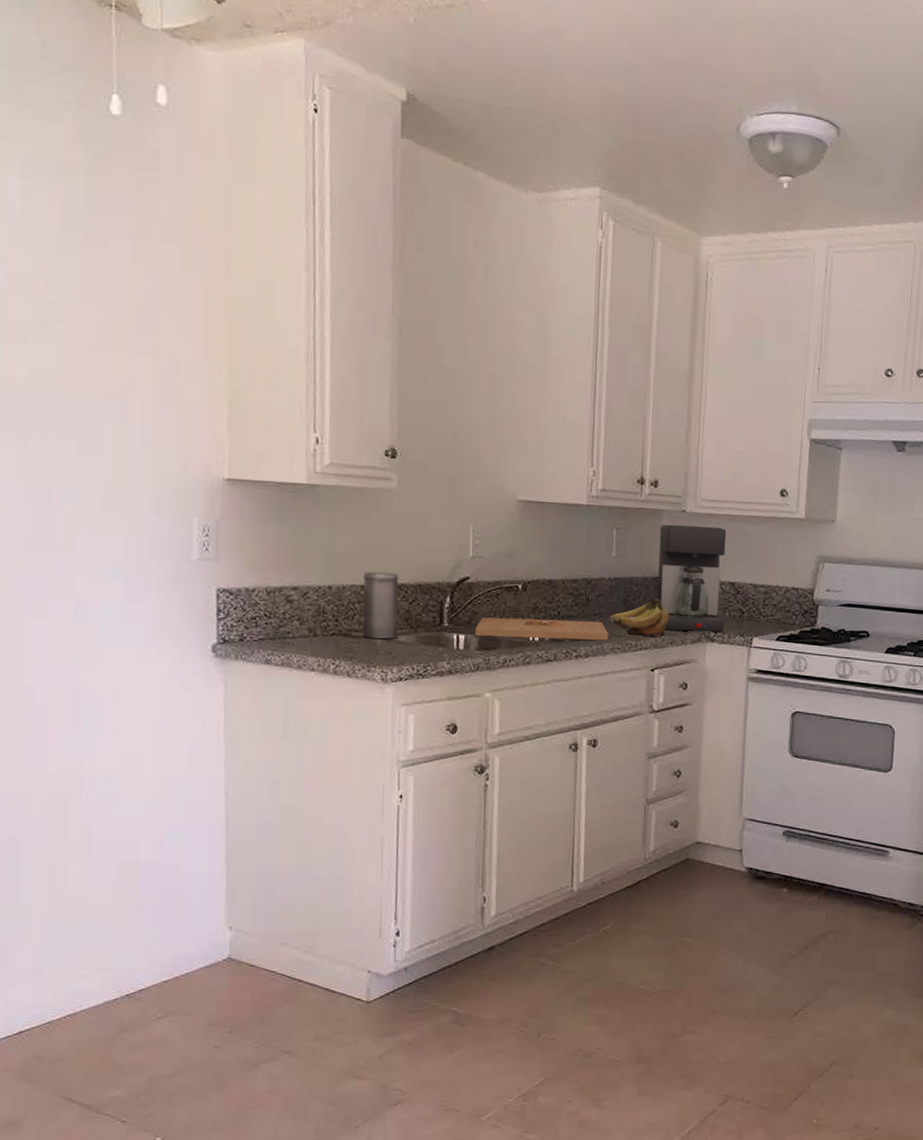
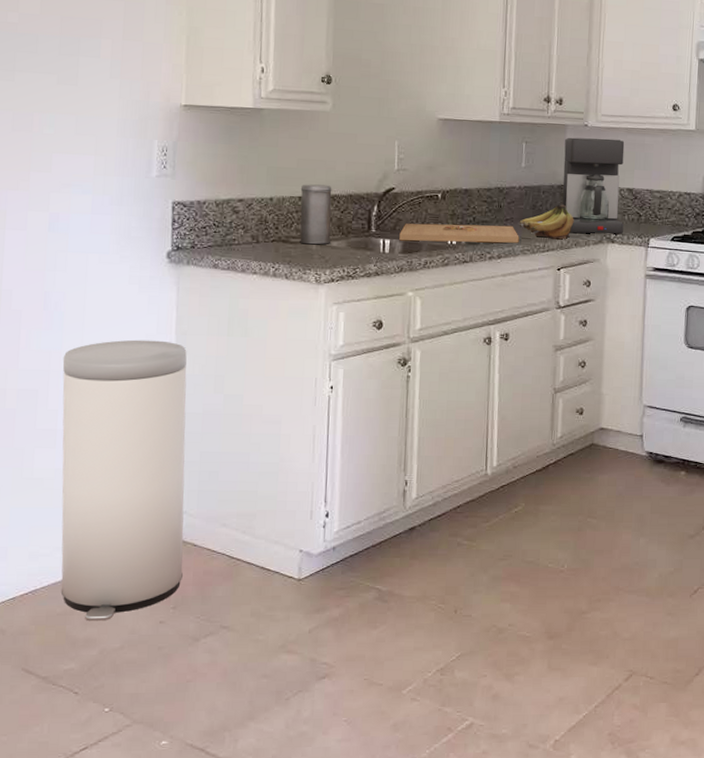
pedal bin: none [96,742,239,1047] -> present [60,339,187,622]

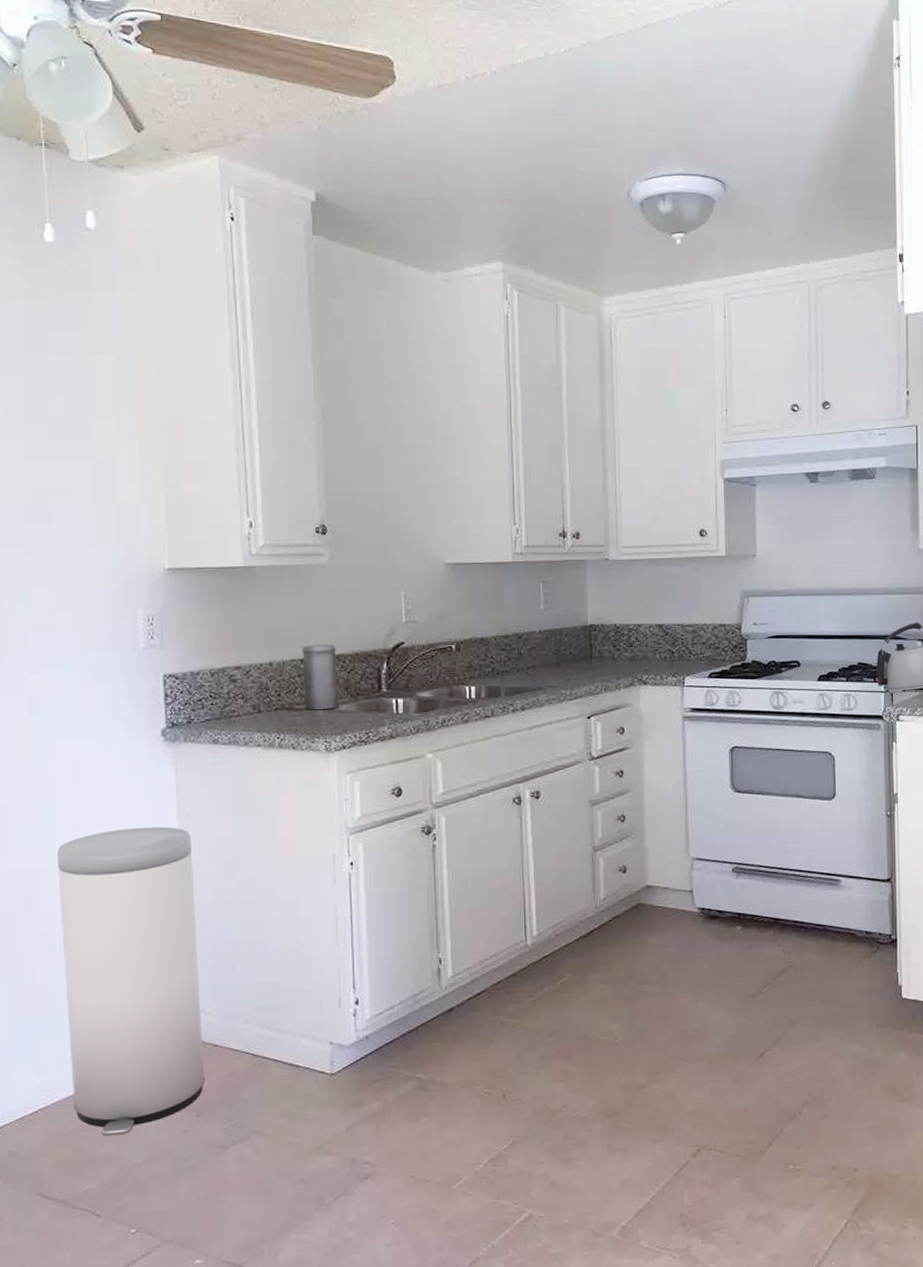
platter: present [399,223,519,243] -> none [413,674,543,699]
fruit: present [518,204,574,240] -> none [541,647,602,685]
coffee maker: present [562,137,625,235] -> none [585,572,655,678]

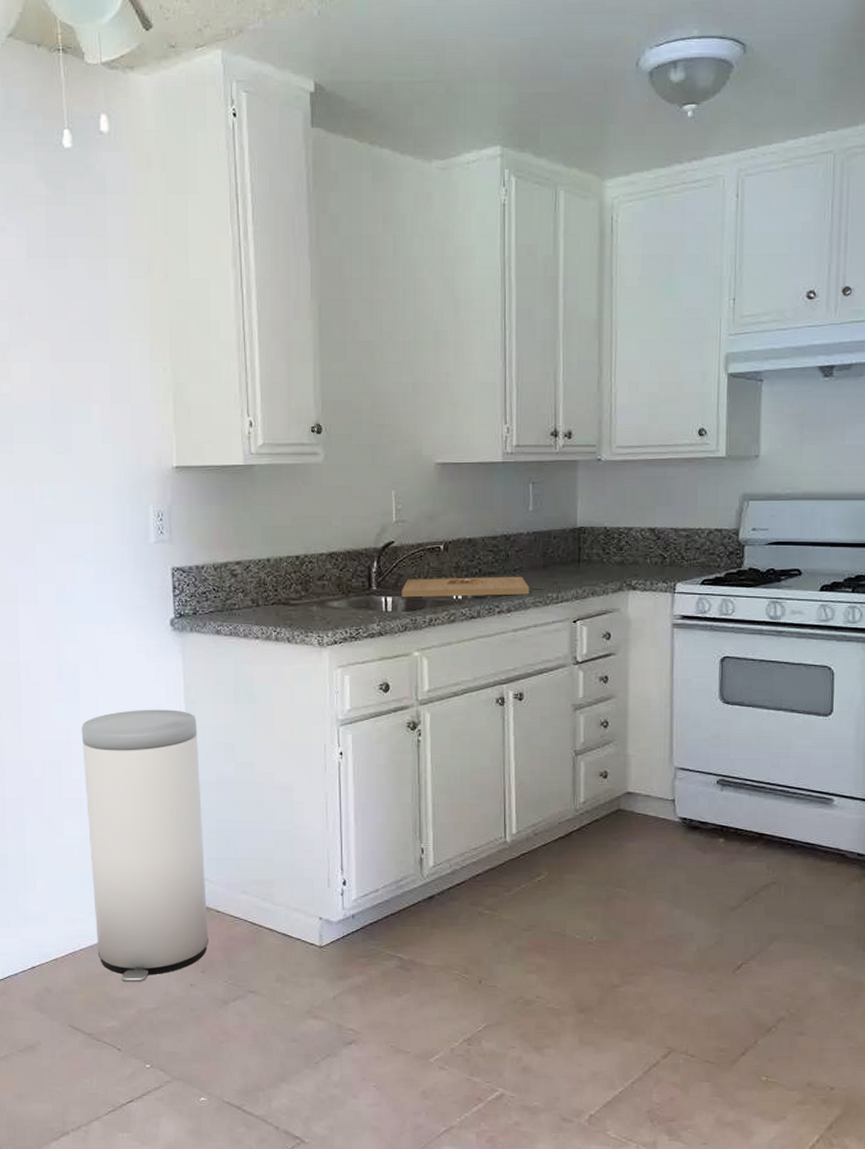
canister: present [301,644,338,711] -> none [297,542,331,606]
platter: none [413,674,543,699] -> present [402,576,530,598]

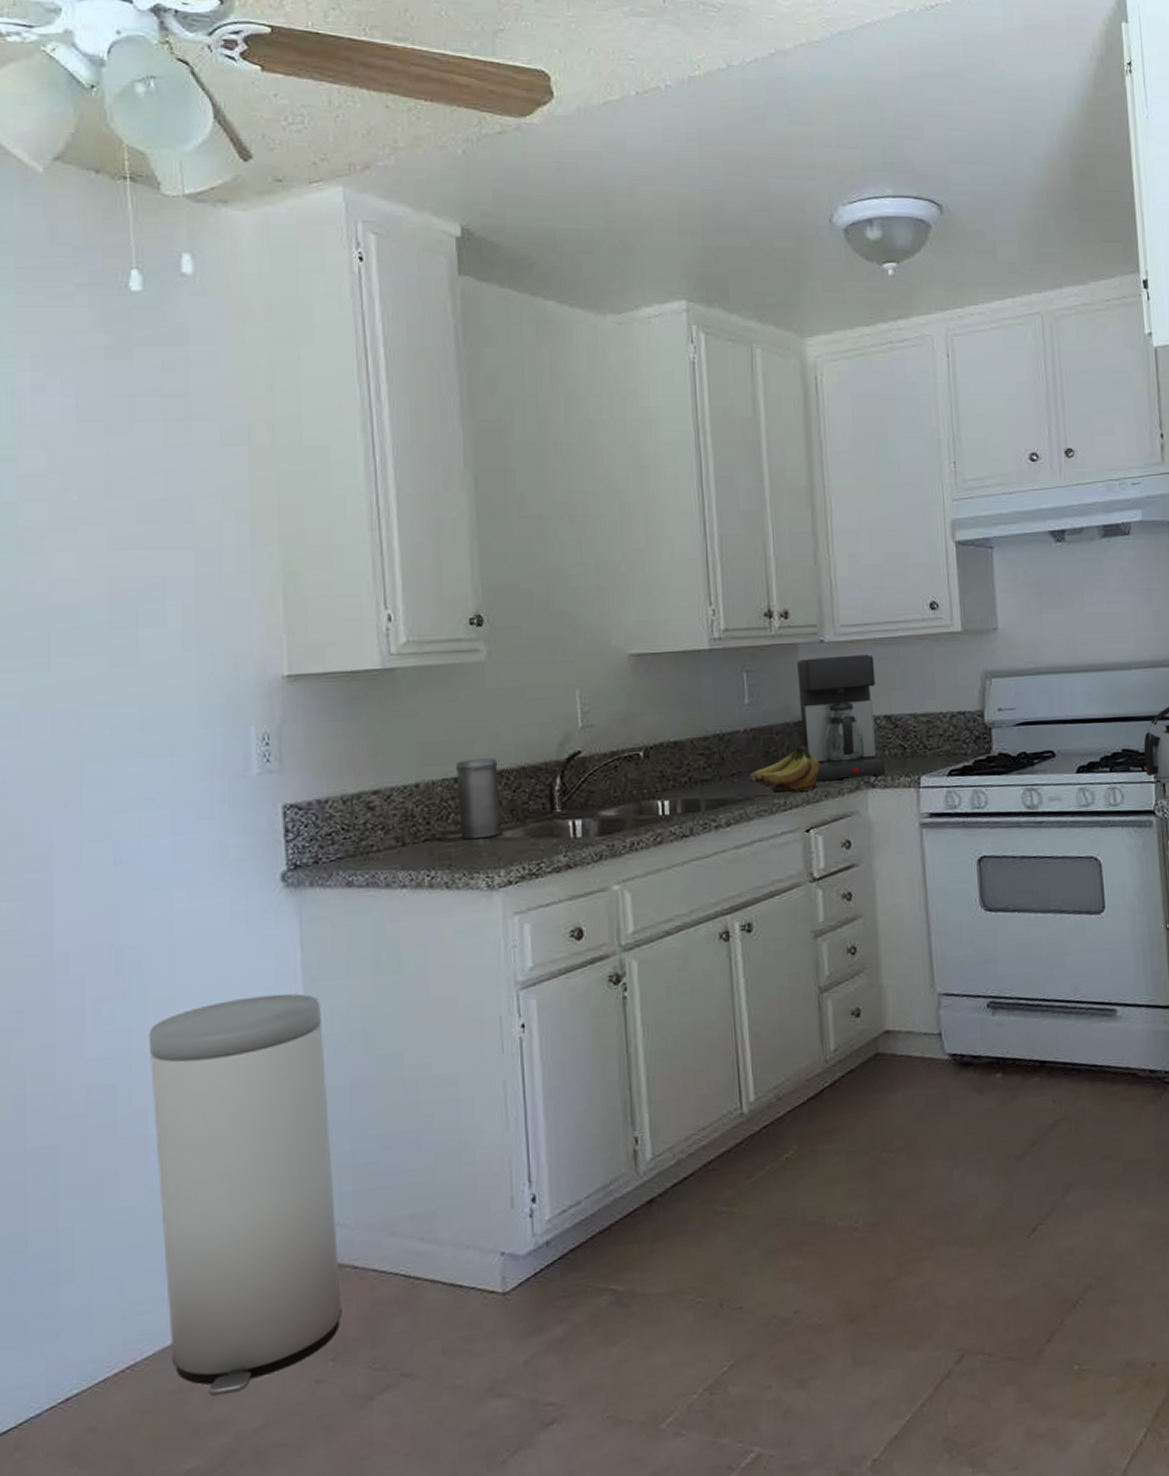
canister: none [297,542,331,606] -> present [455,758,502,840]
platter: present [402,576,530,598] -> none [593,781,752,820]
fruit: none [527,550,590,589] -> present [748,746,821,793]
coffee maker: none [575,473,646,581] -> present [797,654,885,782]

